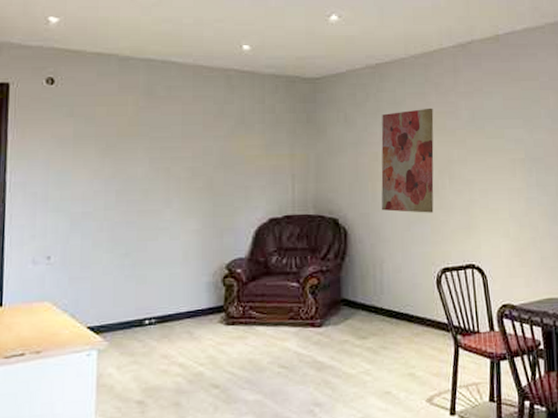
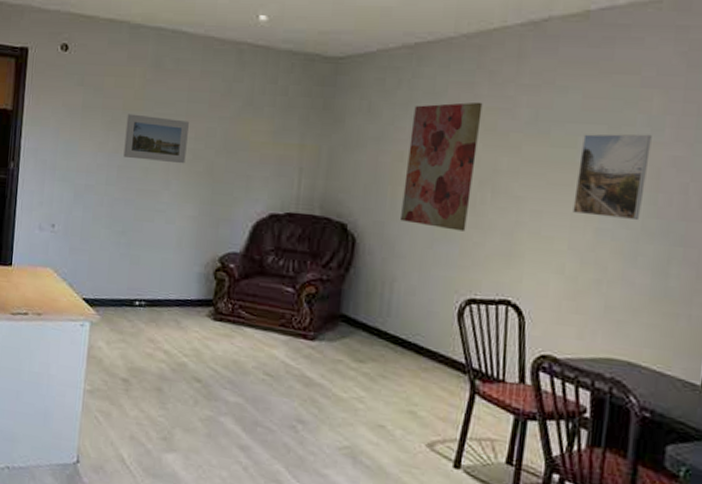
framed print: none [121,139,185,182] -> present [123,113,189,164]
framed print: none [507,123,554,189] -> present [573,133,652,221]

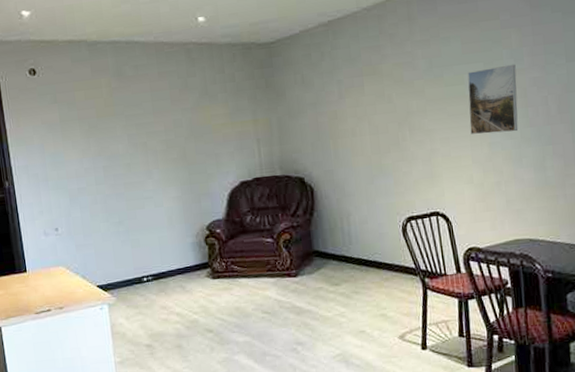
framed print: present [123,113,189,164] -> none [102,117,161,158]
wall art: present [401,101,483,231] -> none [338,60,396,167]

